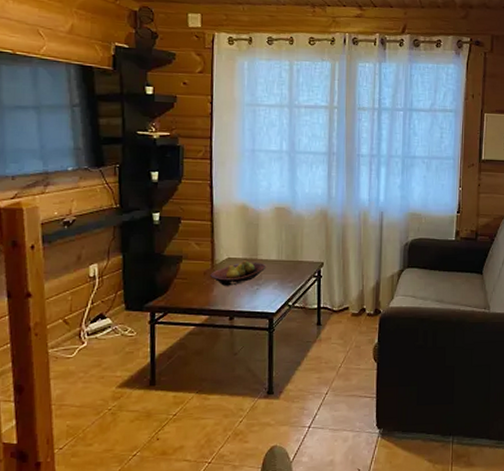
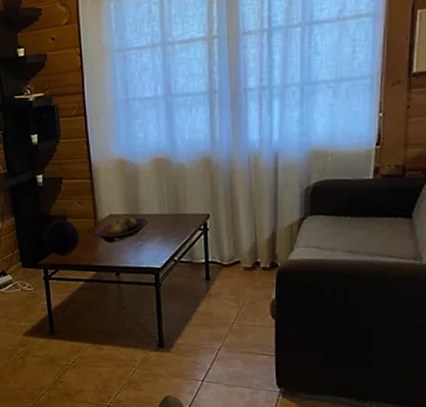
decorative orb: none [154,260,194,298] -> present [43,219,80,255]

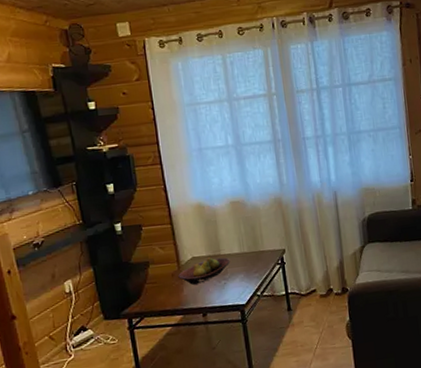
decorative orb: present [43,219,80,255] -> none [125,266,164,303]

